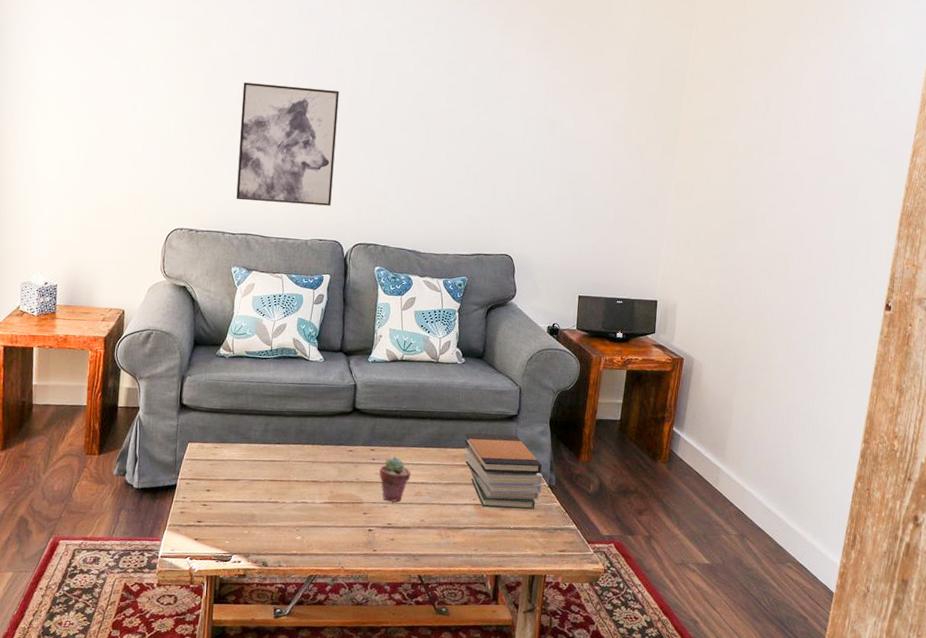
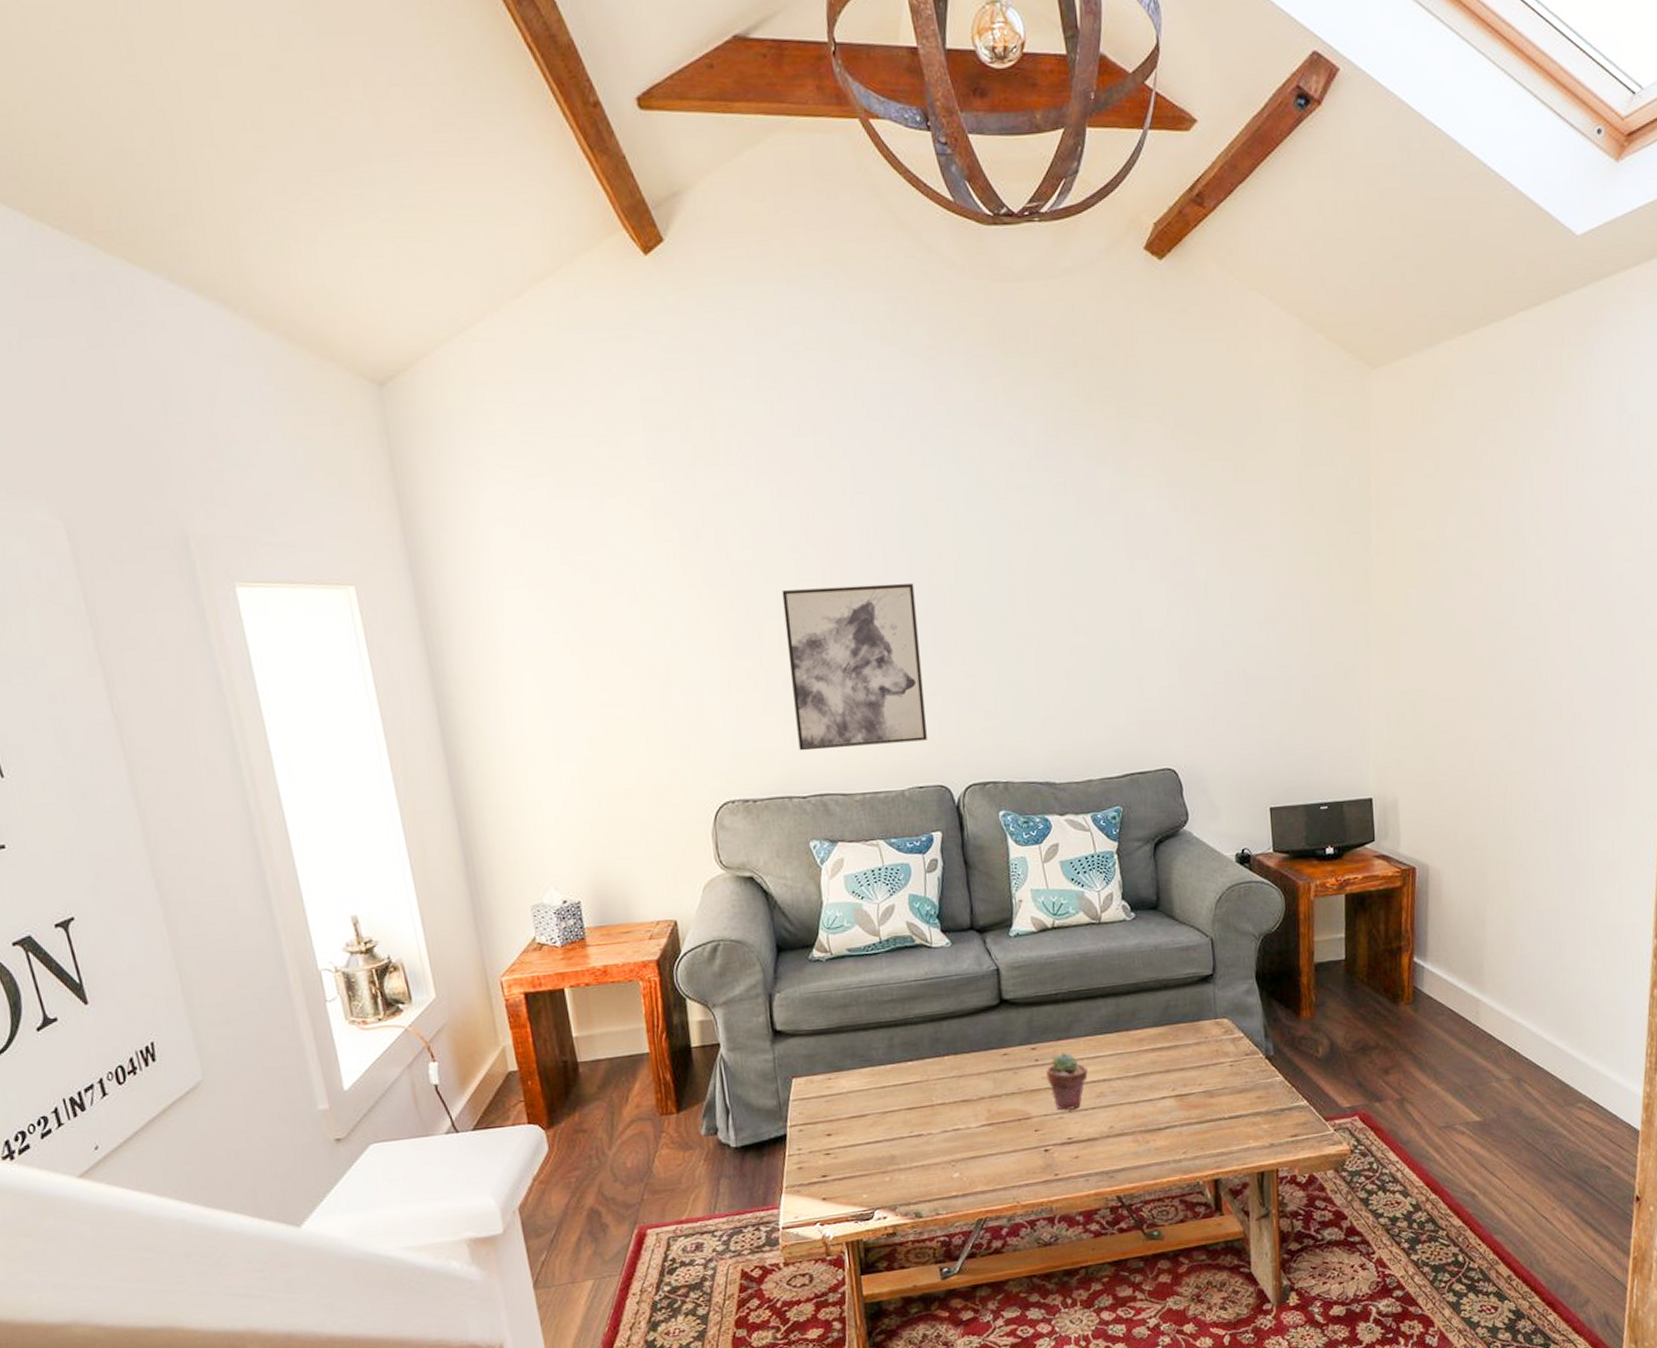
book stack: present [464,433,543,510] -> none [1149,1000,1258,1098]

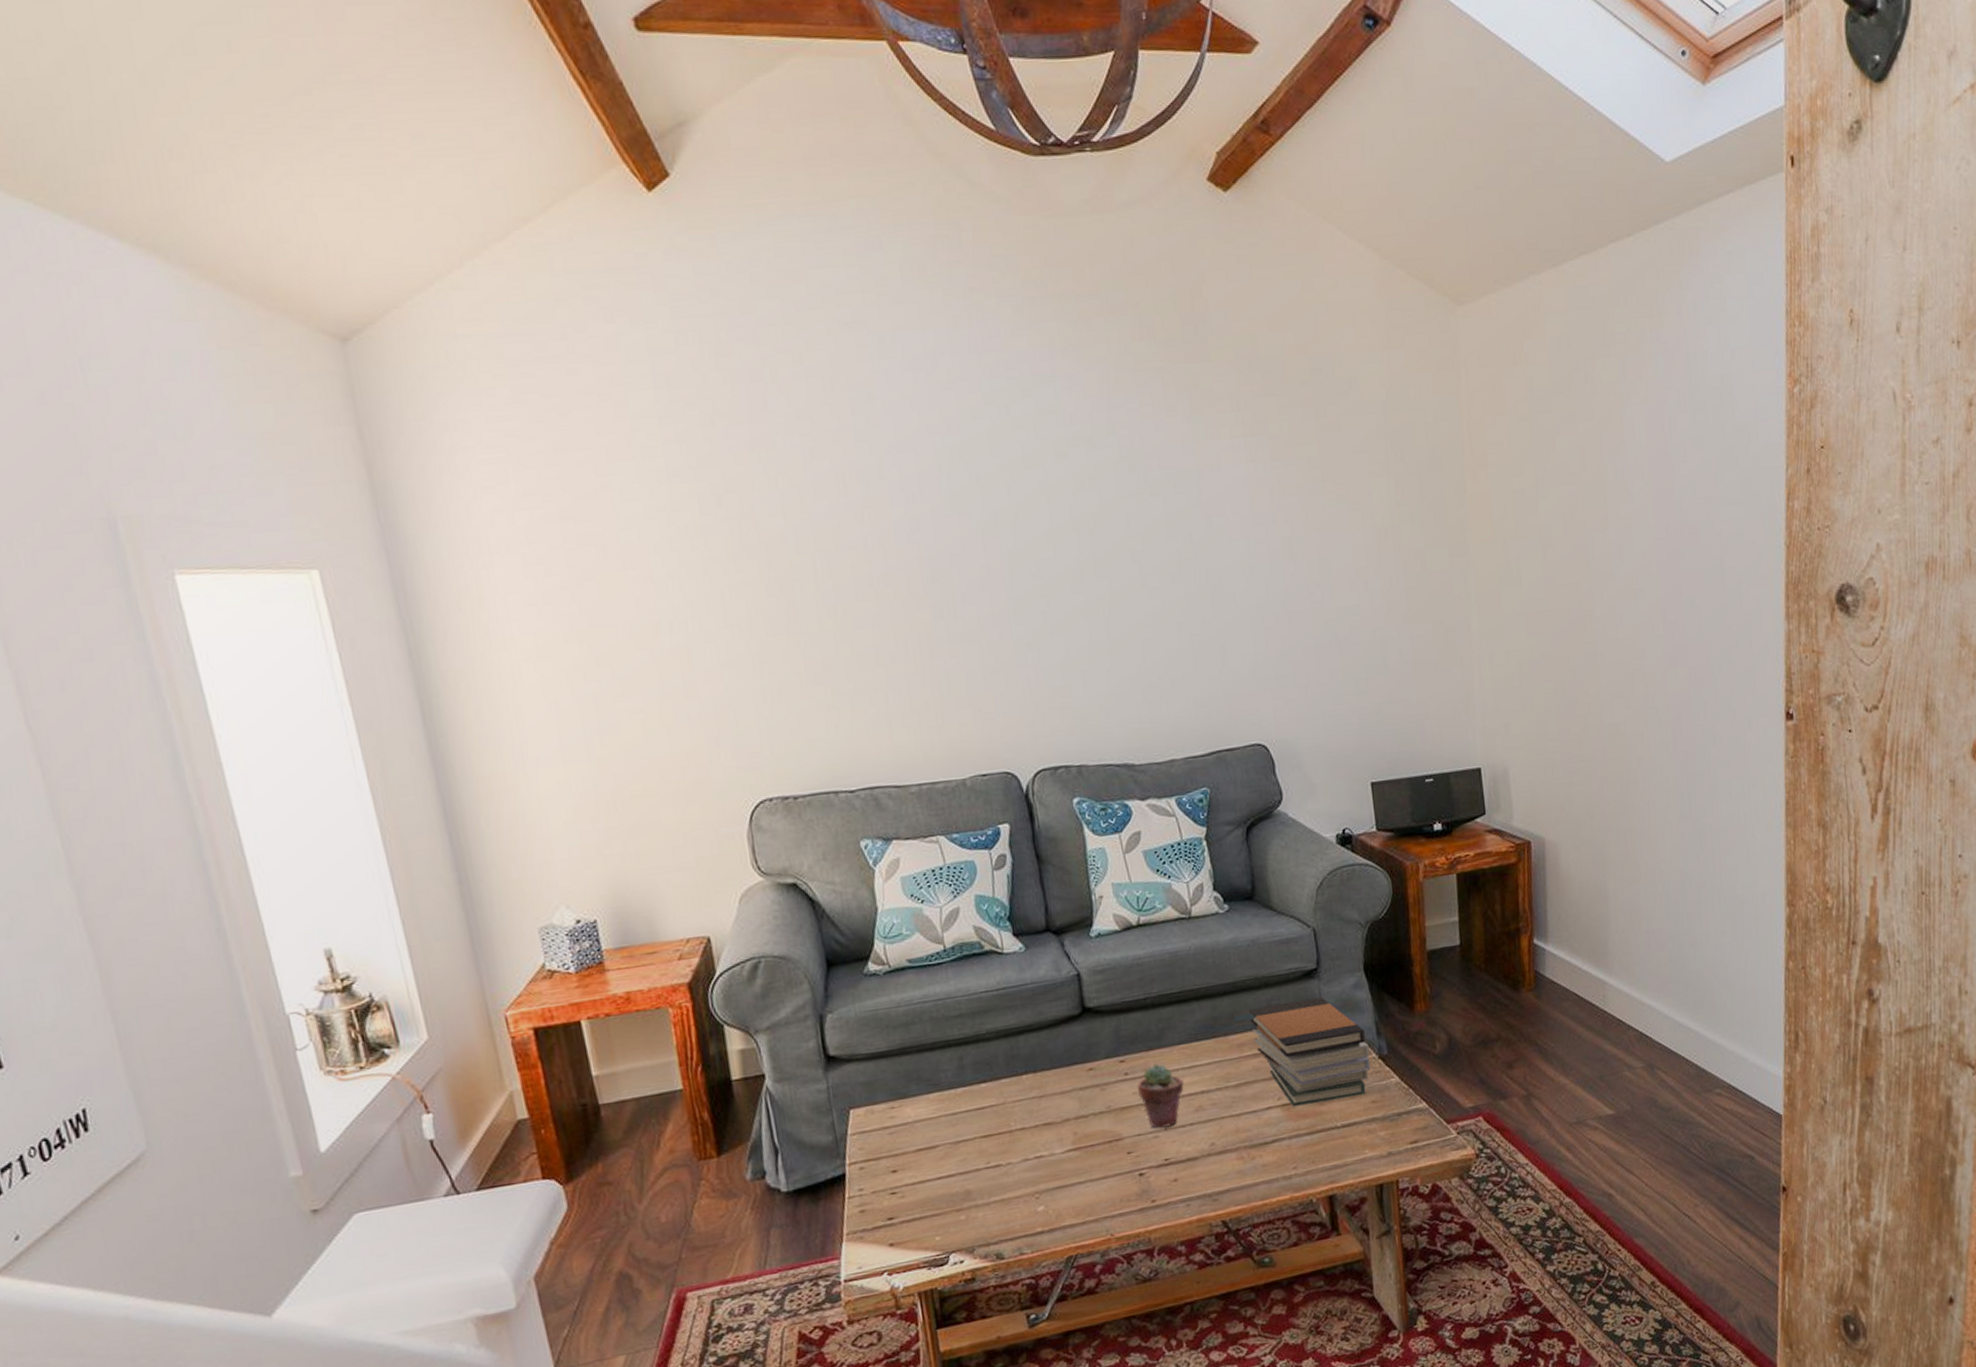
wall art: present [782,583,927,751] -> none [818,549,989,740]
book stack: none [1149,1000,1258,1098] -> present [1248,997,1371,1107]

